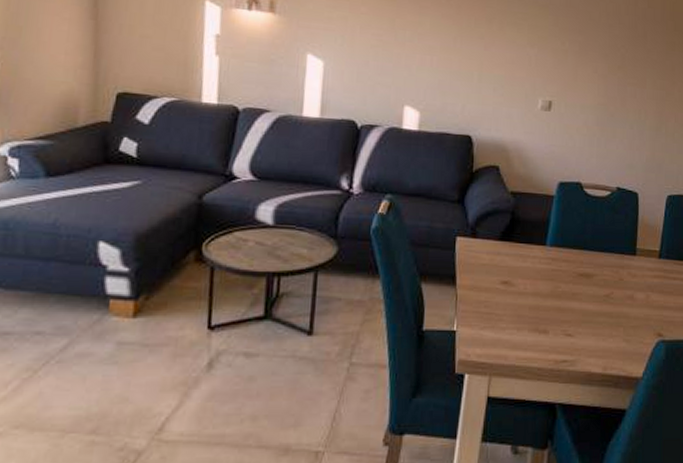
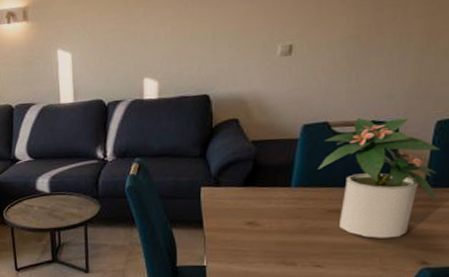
potted plant: none [571,182,670,307] -> present [318,117,440,239]

